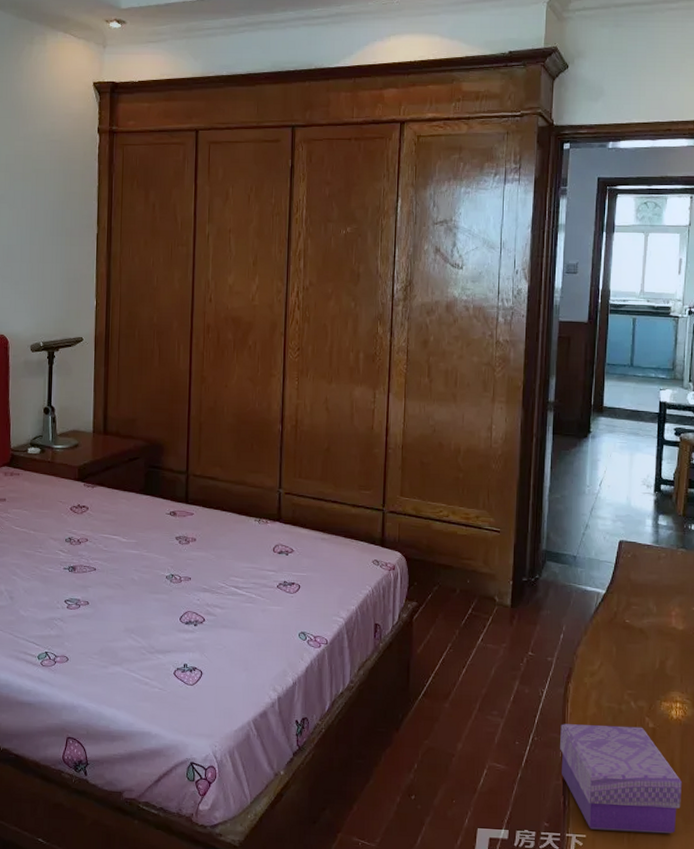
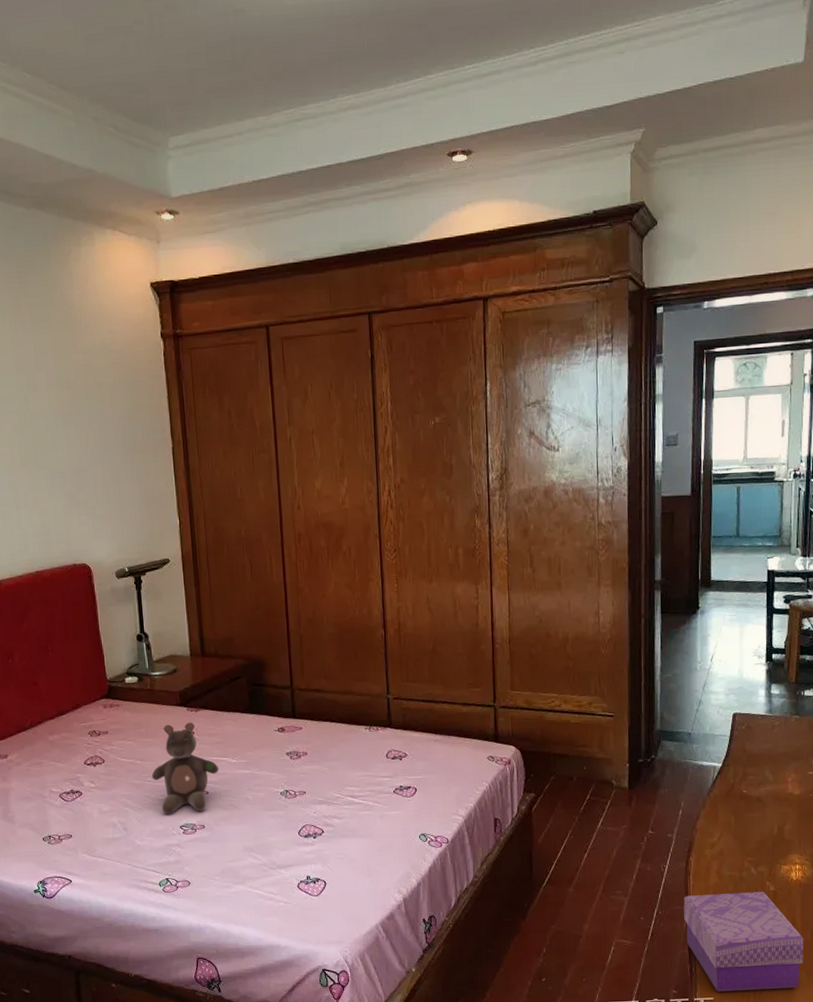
stuffed animal: none [43,497,109,587] -> present [151,722,219,814]

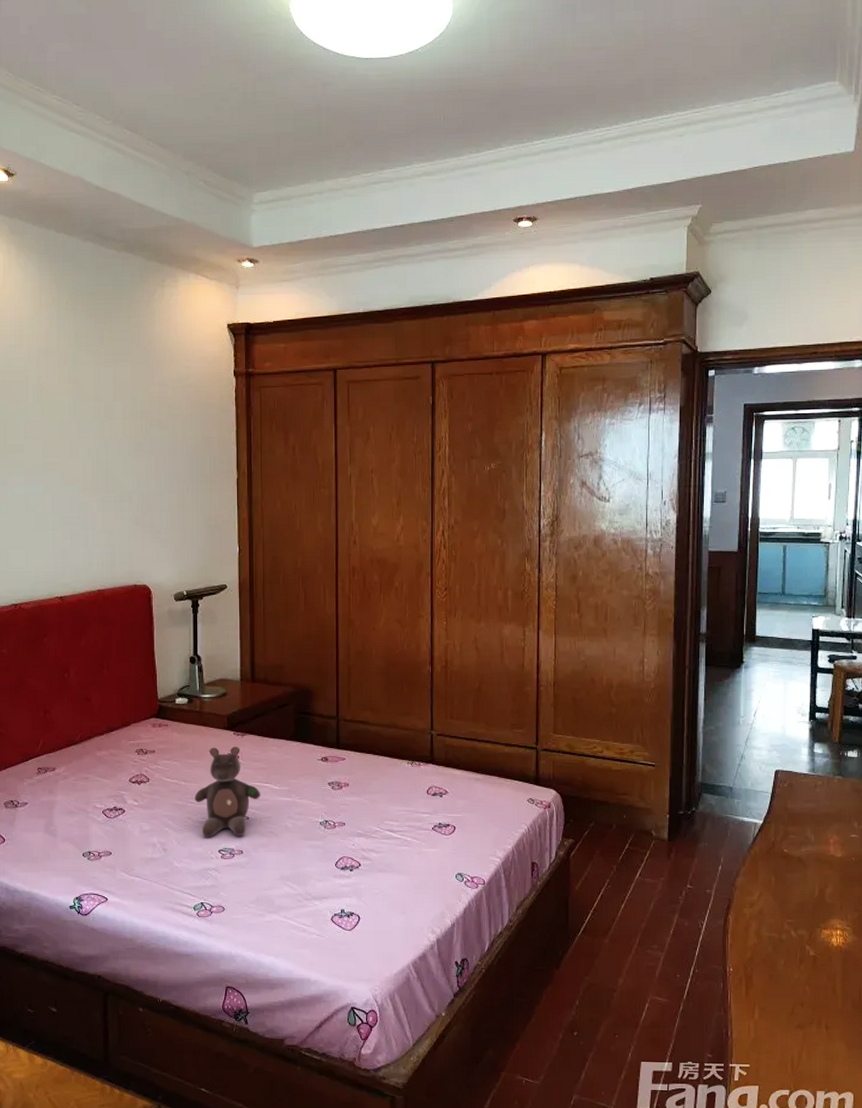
decorative box: present [684,891,804,992] -> none [721,955,844,1061]

